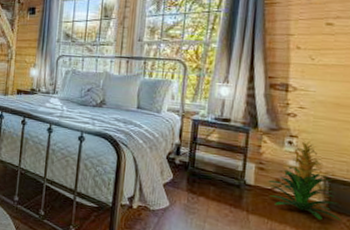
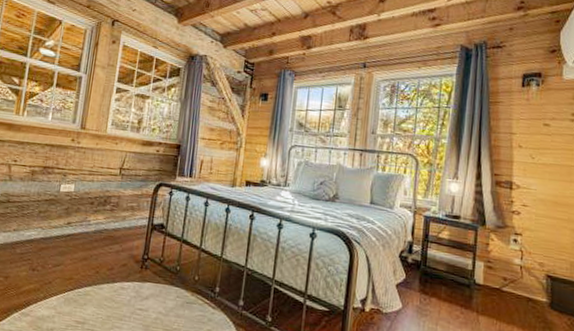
indoor plant: present [268,138,343,222] -> none [496,236,564,321]

